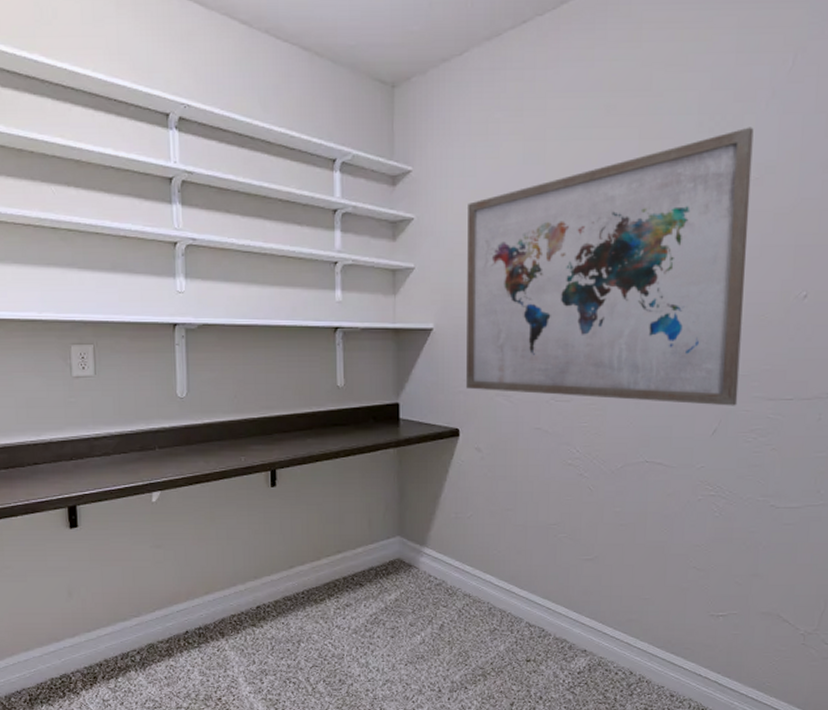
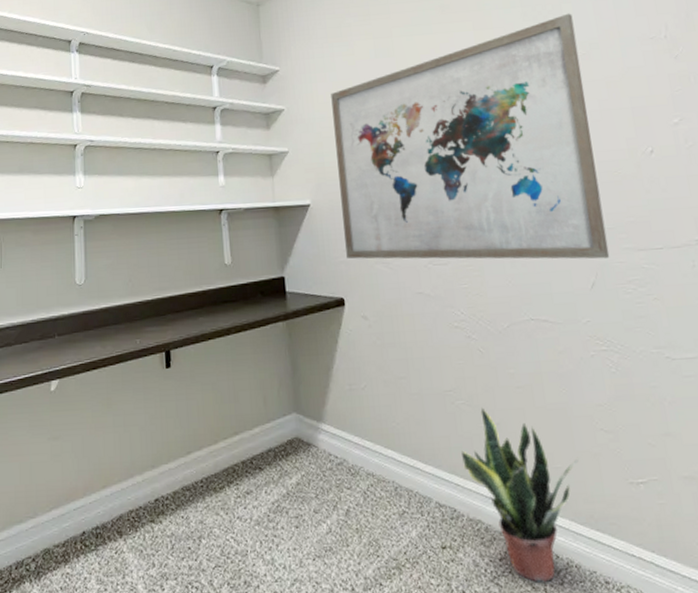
potted plant: none [557,541,668,693] -> present [461,407,580,582]

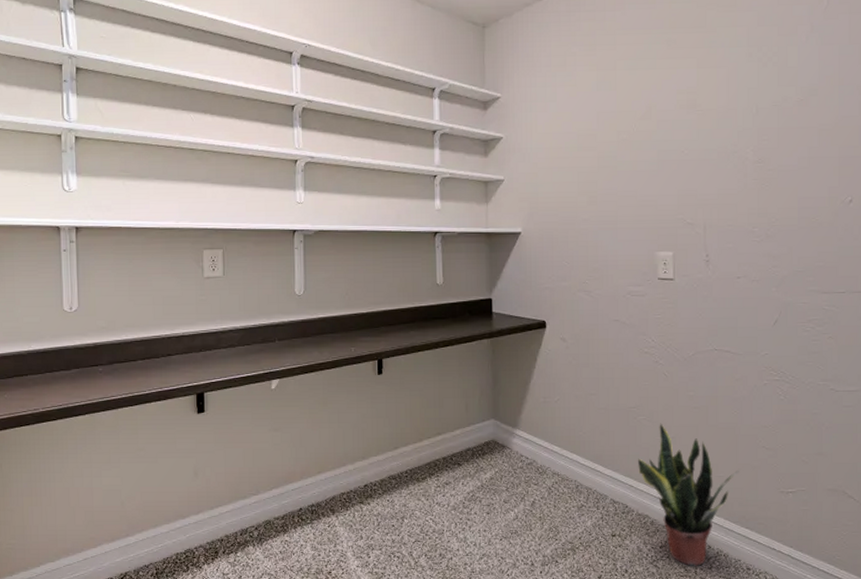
wall art: present [331,13,610,259] -> none [550,56,797,299]

